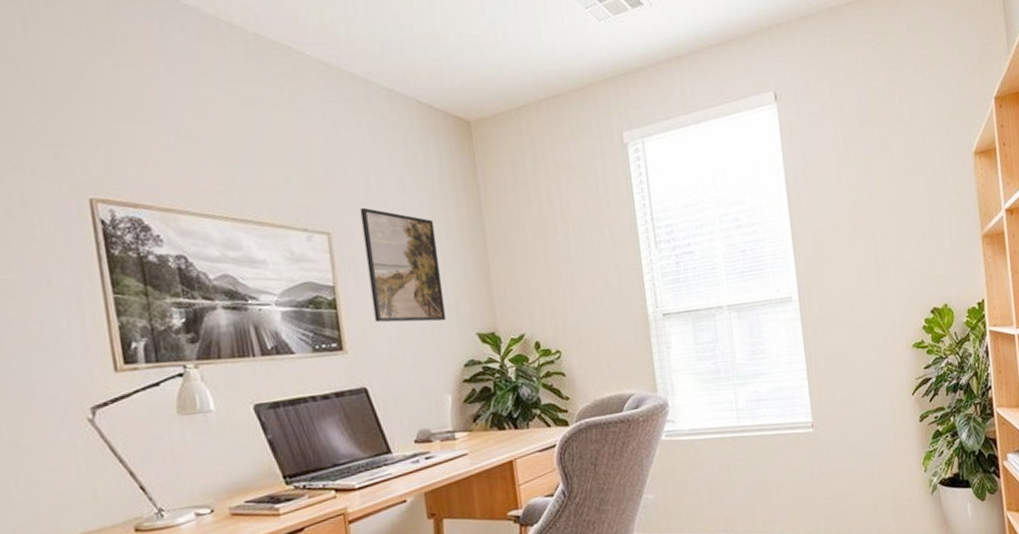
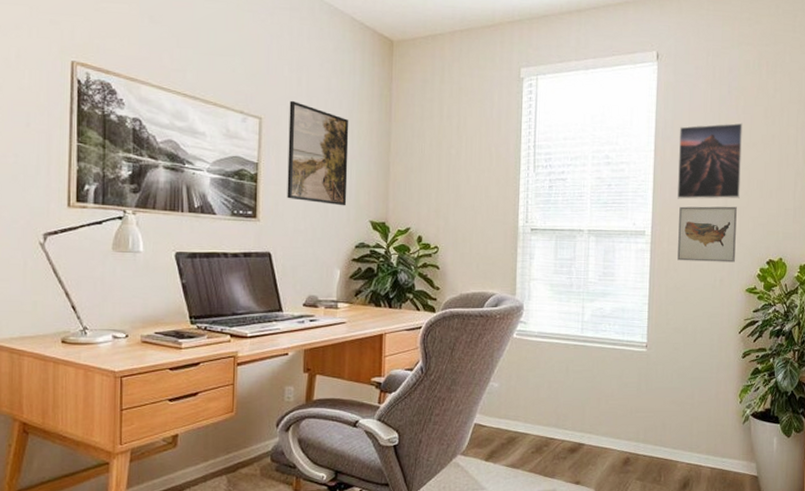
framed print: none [812,159,891,255] -> present [676,122,742,200]
wall art: none [825,254,896,325] -> present [677,206,737,263]

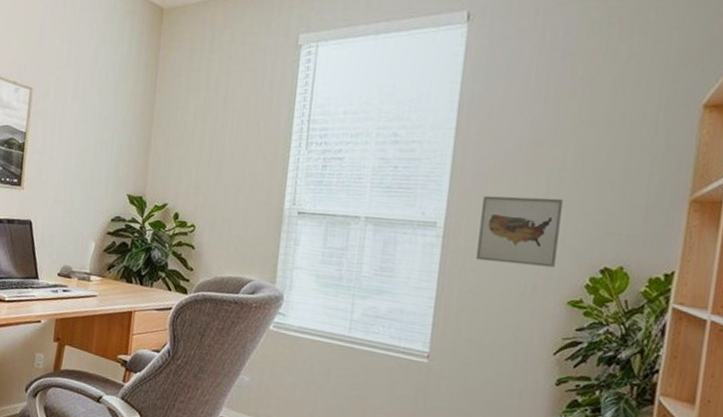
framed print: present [287,100,349,206] -> none [50,71,114,178]
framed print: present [676,122,742,200] -> none [481,96,579,190]

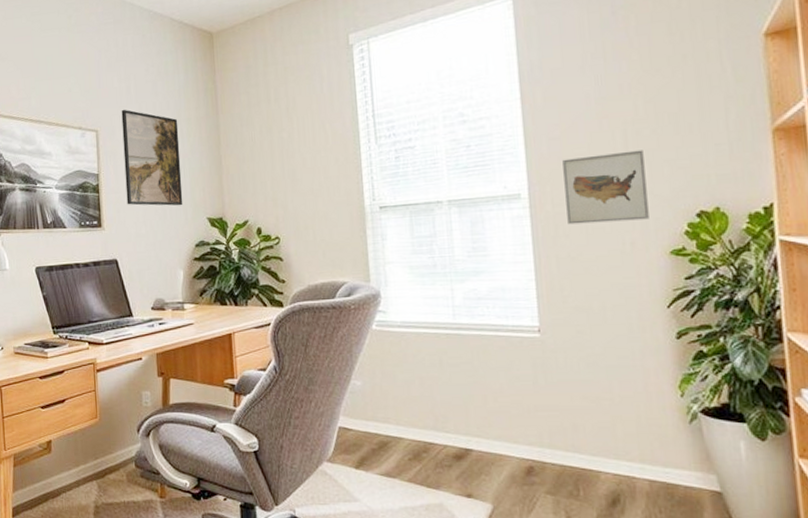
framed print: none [50,71,114,178] -> present [121,109,183,206]

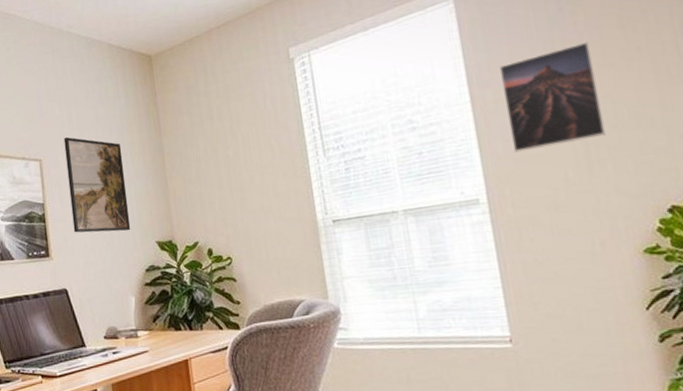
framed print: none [550,46,645,151] -> present [499,41,606,153]
wall art: present [562,150,649,225] -> none [520,146,618,228]

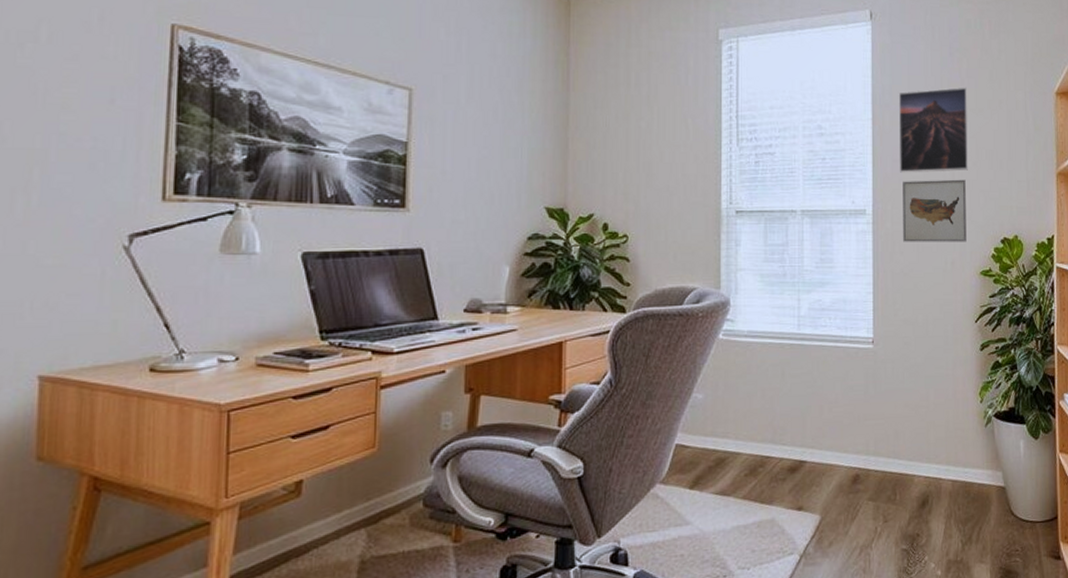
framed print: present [63,137,131,233] -> none [443,68,519,191]
wall art: none [520,146,618,228] -> present [903,179,967,242]

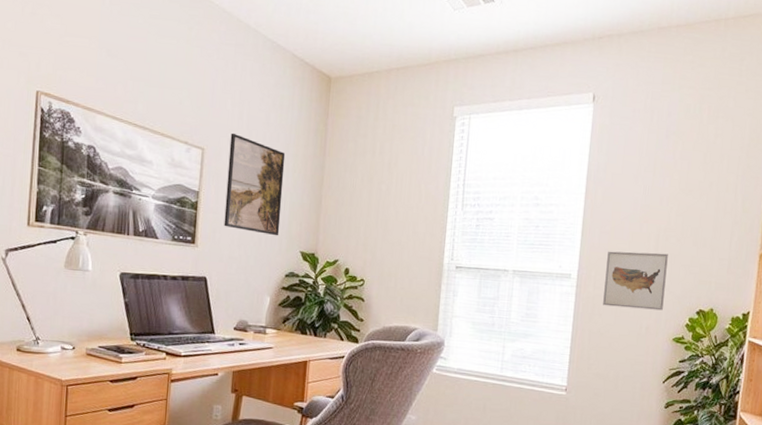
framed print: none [443,68,519,191] -> present [224,133,286,236]
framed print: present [898,87,968,173] -> none [605,168,679,246]

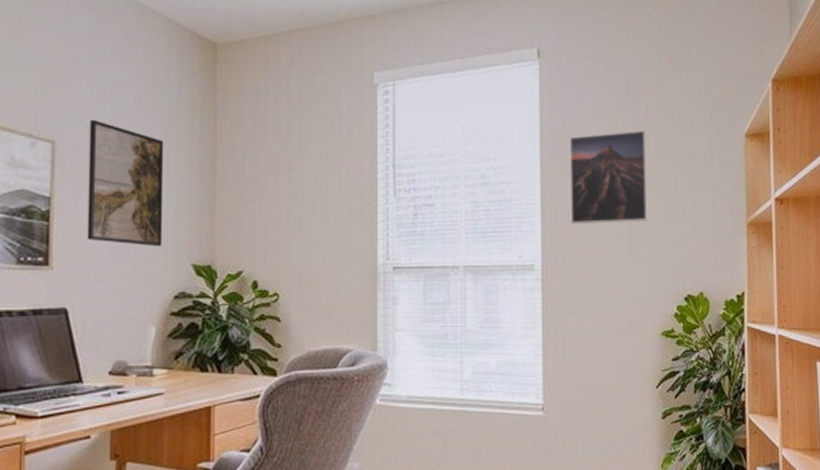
wall art: present [603,251,668,311] -> none [574,231,646,300]
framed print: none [605,168,679,246] -> present [569,130,647,225]

